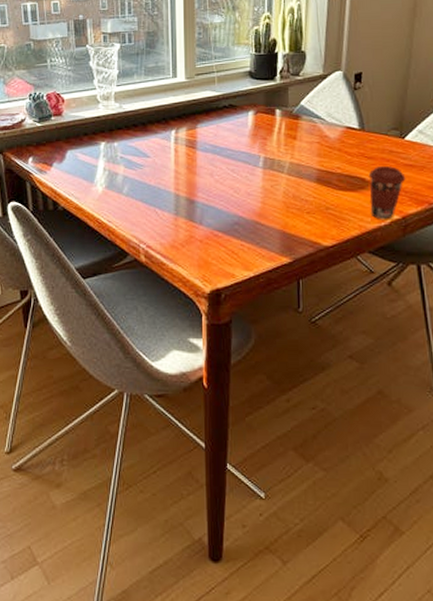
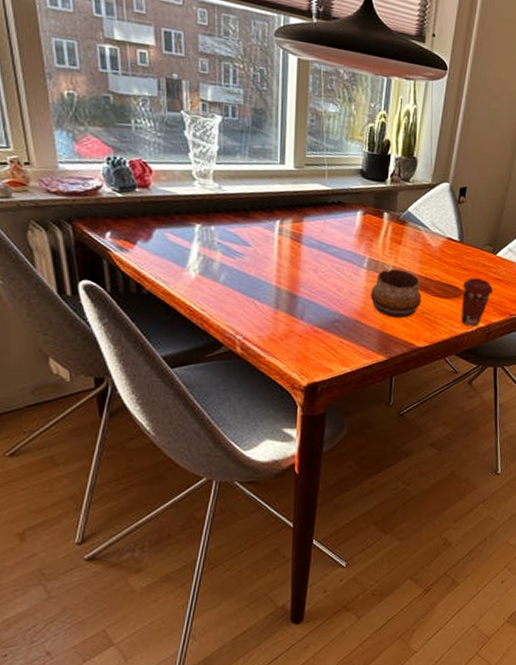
decorative bowl: none [268,164,324,216] -> present [370,268,422,318]

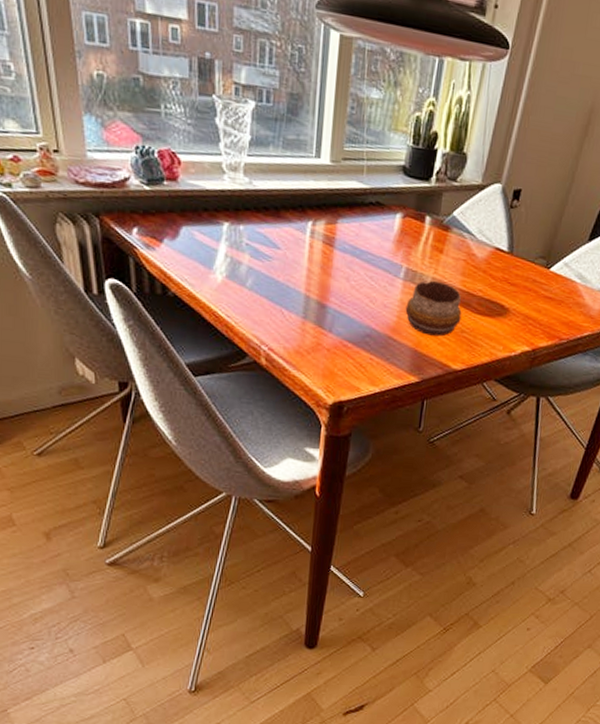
coffee cup: present [460,277,494,327] -> none [503,294,543,351]

